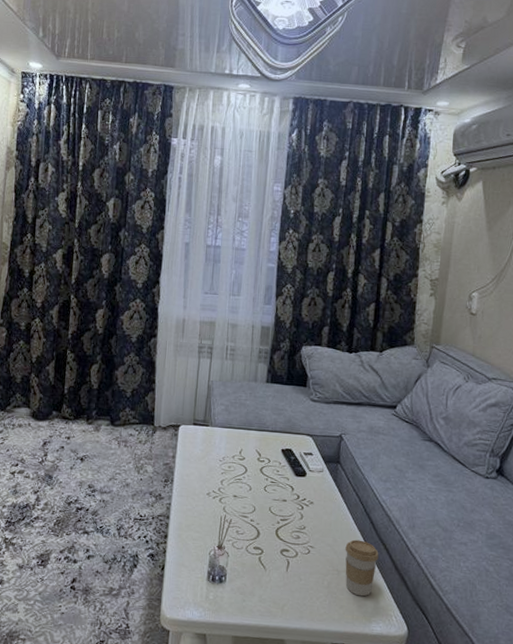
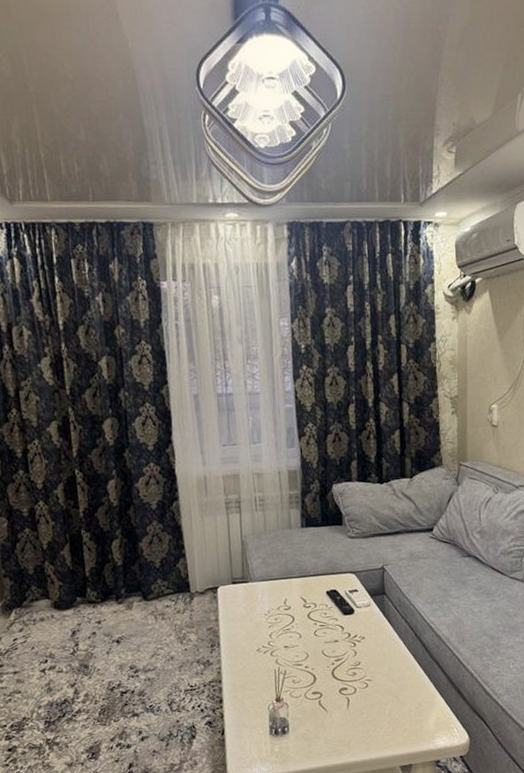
coffee cup: present [345,539,379,597] -> none [401,663,434,717]

